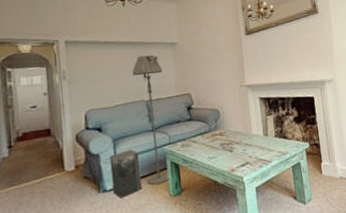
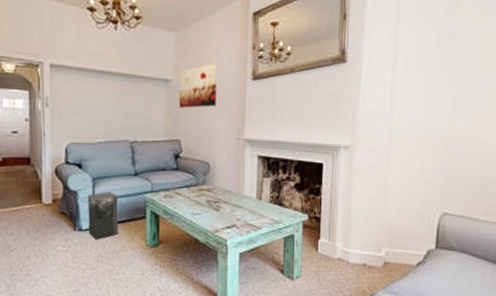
floor lamp: present [132,54,170,186] -> none [118,90,152,233]
wall art: none [183,24,218,66] -> present [179,63,217,108]

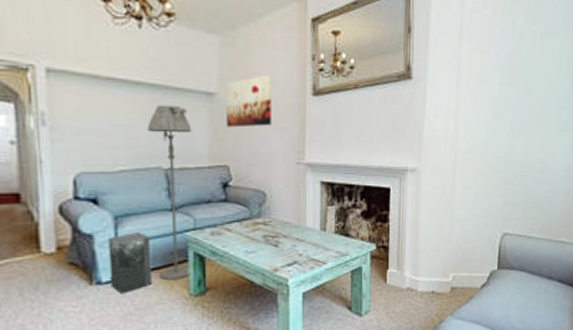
floor lamp: none [118,90,152,233] -> present [147,105,192,281]

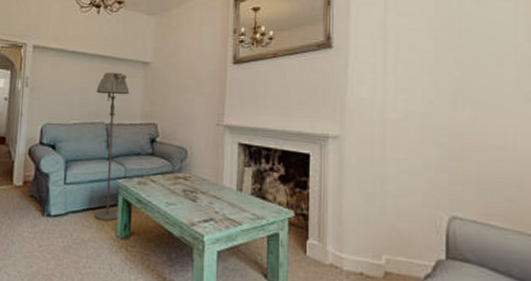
speaker: present [108,232,153,294] -> none [57,175,90,228]
wall art: present [226,74,271,128] -> none [157,46,197,91]

